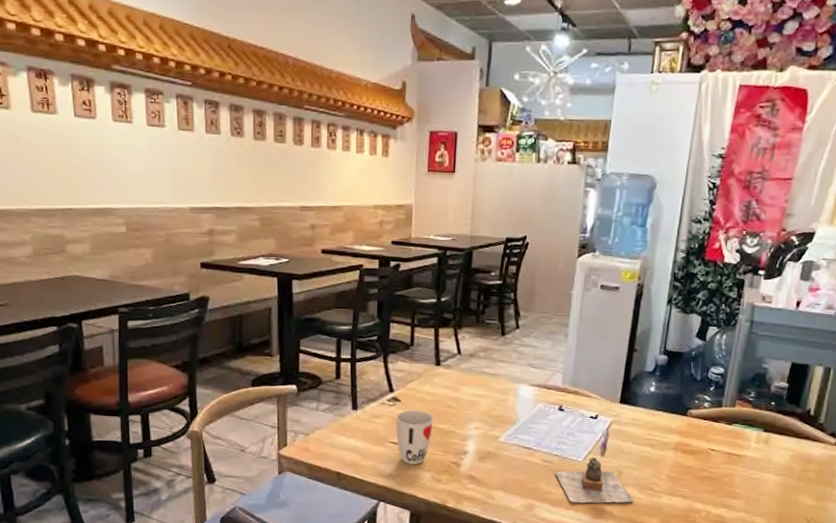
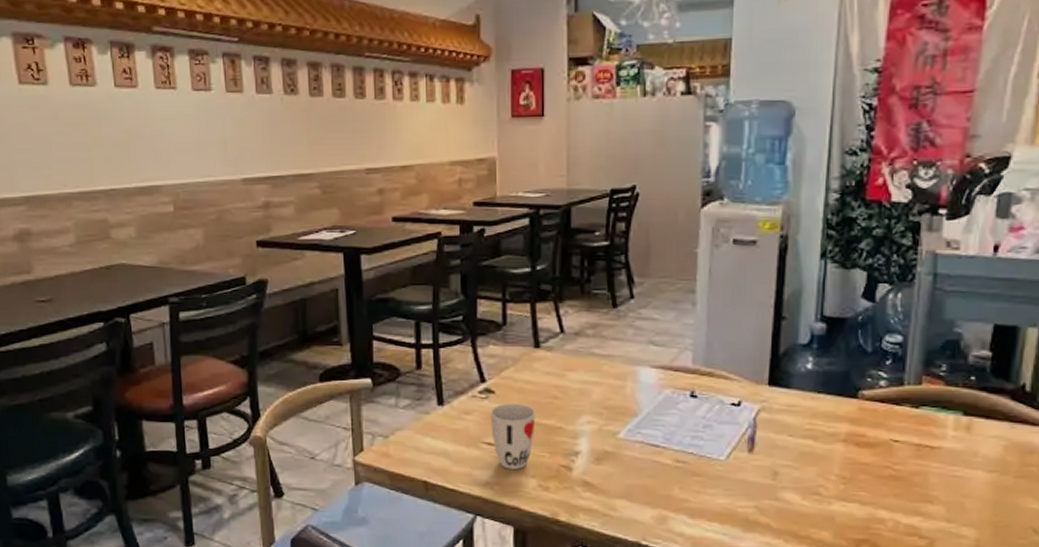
teapot: present [555,457,634,504] -> none [691,454,796,514]

